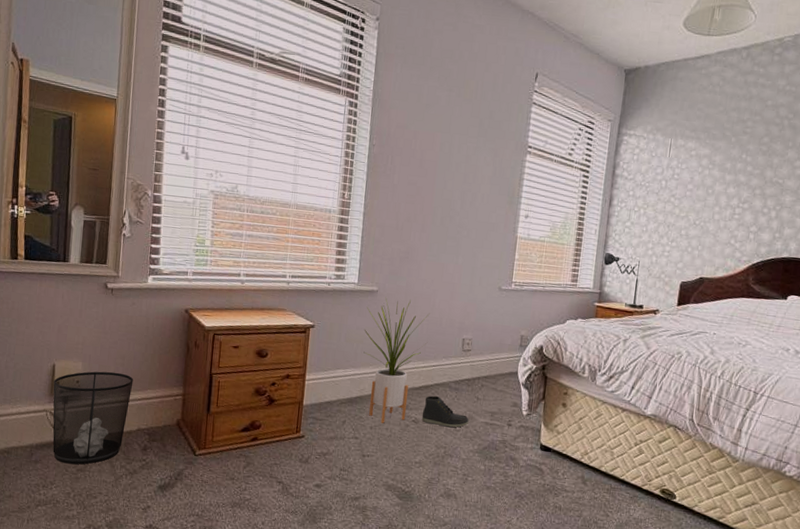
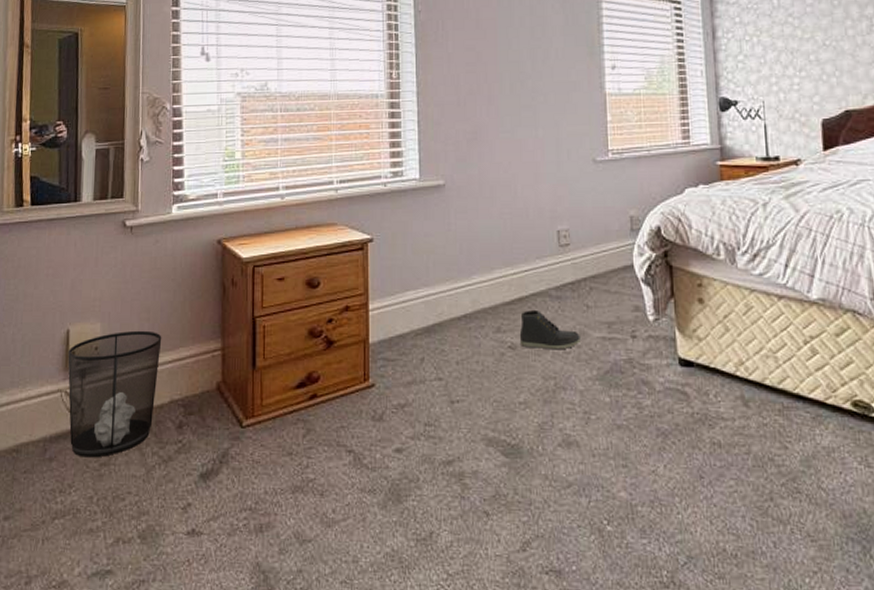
house plant: present [363,297,430,423] -> none [433,189,513,355]

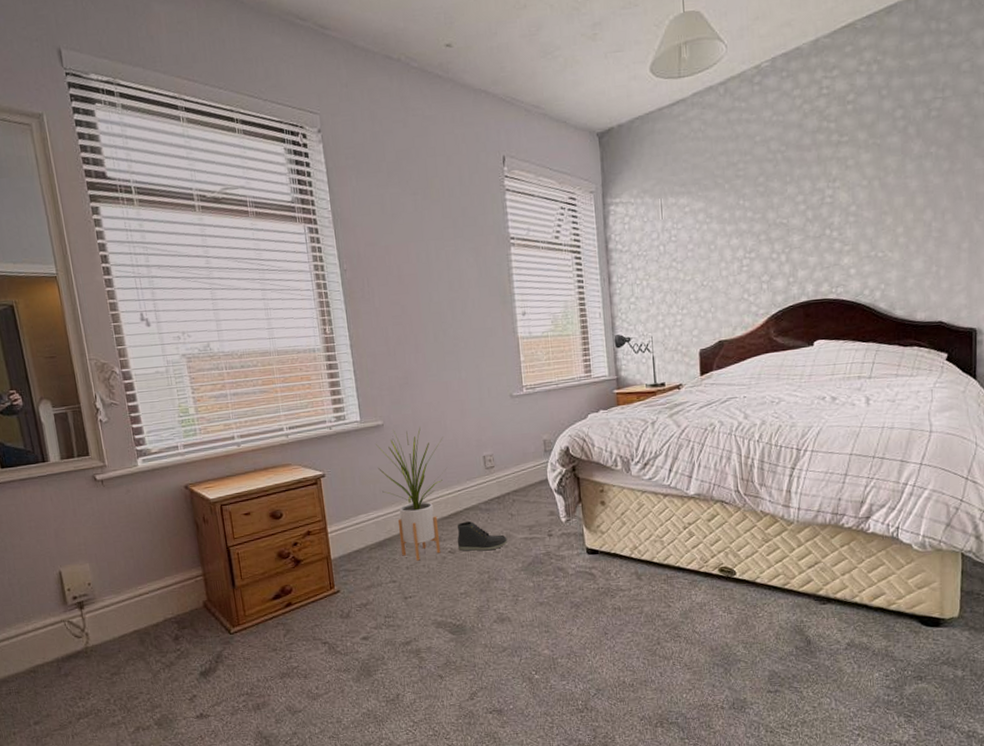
waste bin: present [68,330,162,458] -> none [63,566,151,671]
house plant: none [433,189,513,355] -> present [376,426,446,561]

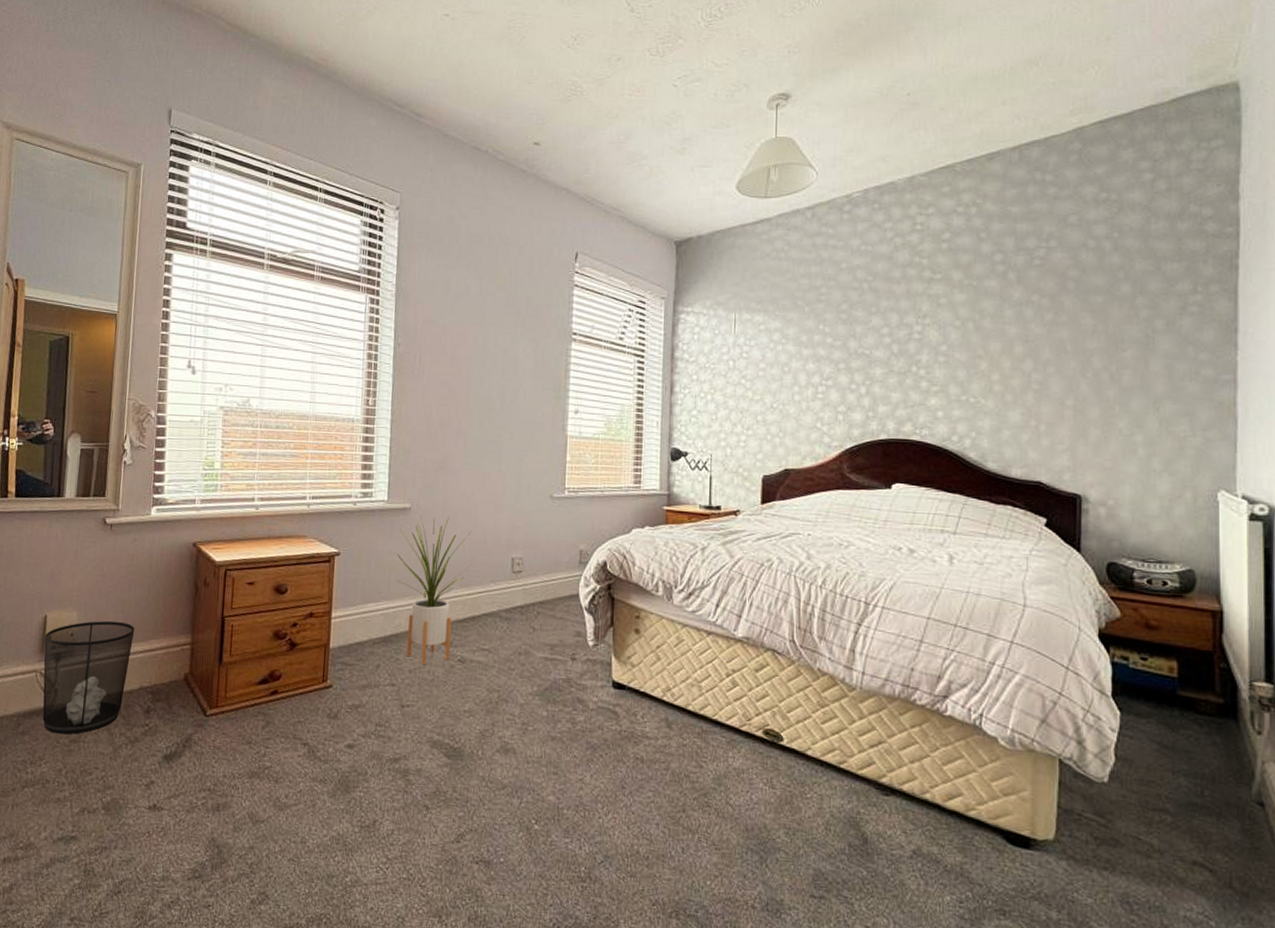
waste bin: none [63,566,151,671] -> present [42,621,135,735]
sneaker: present [456,521,508,551] -> none [469,629,526,666]

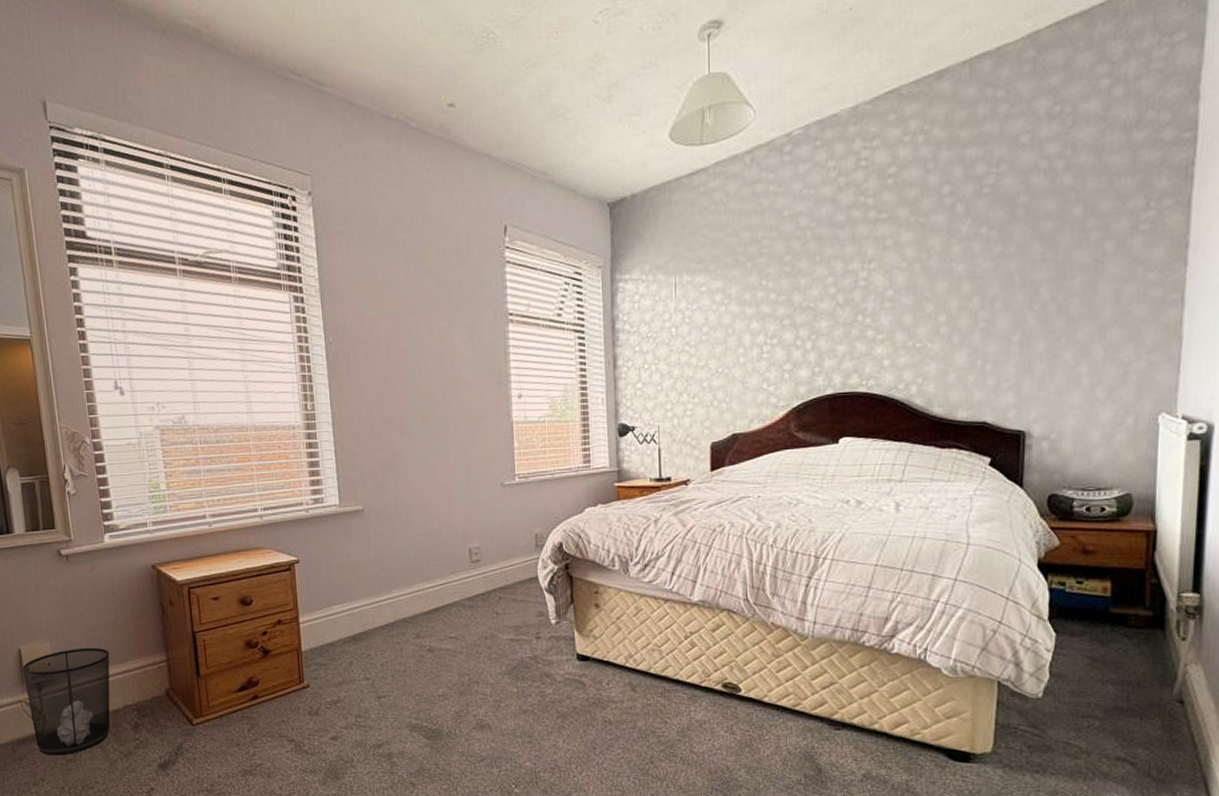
house plant: present [396,515,472,665] -> none [355,513,429,658]

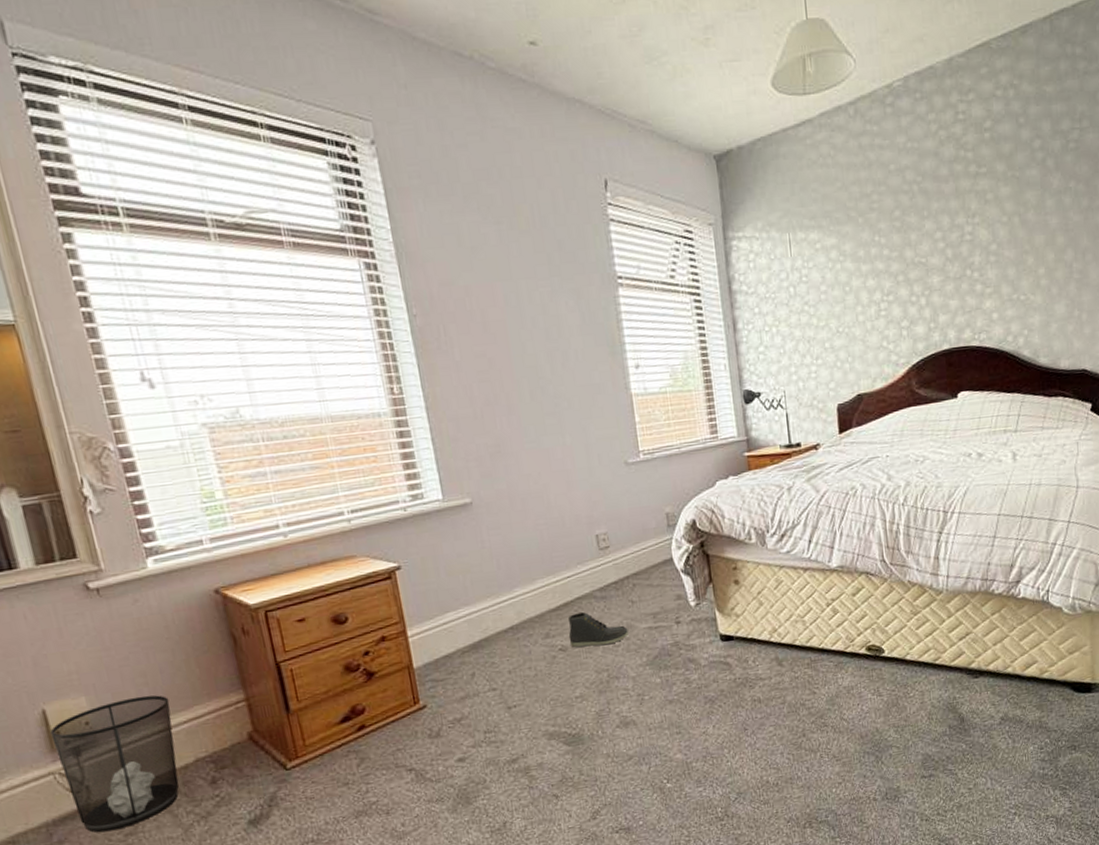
sneaker: none [437,618,492,651] -> present [567,612,630,648]

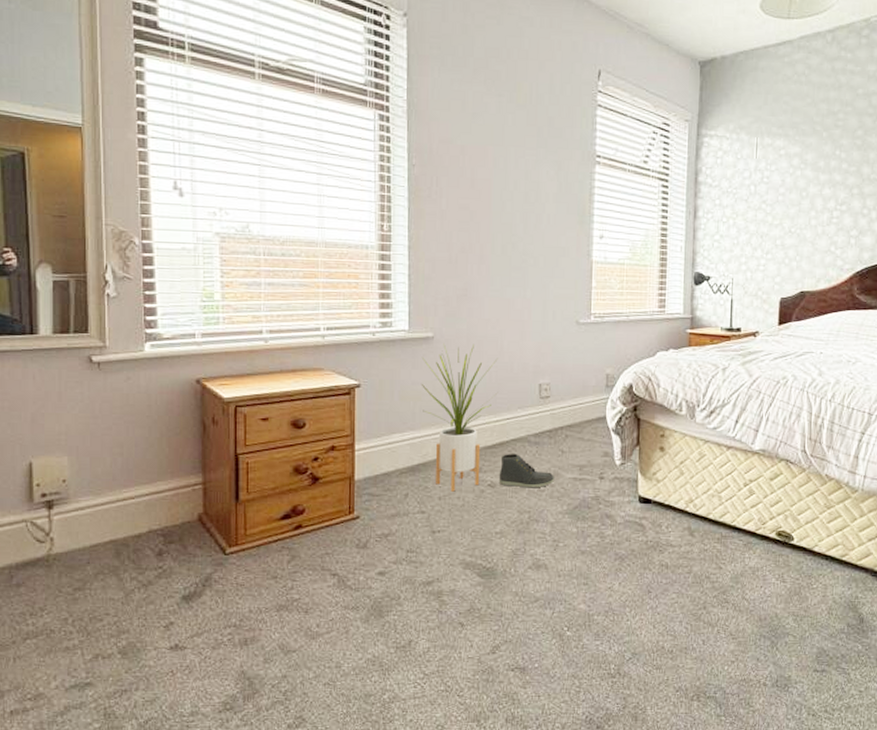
waste bin: present [50,695,179,833] -> none [32,464,137,583]
house plant: none [464,503,552,663] -> present [421,343,498,492]

